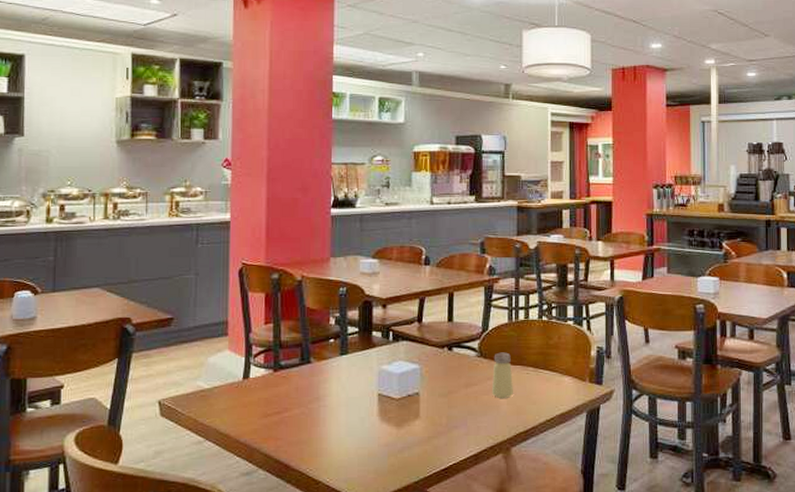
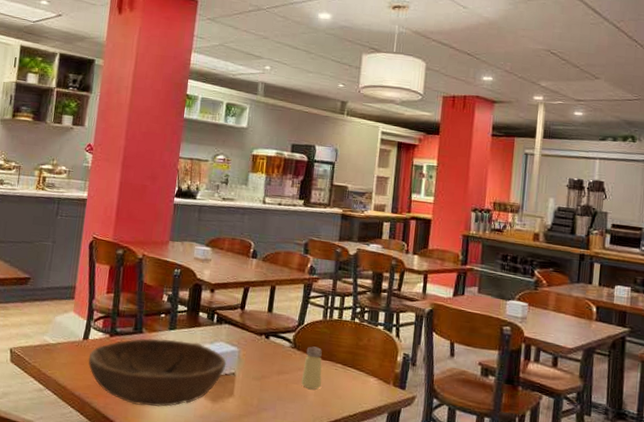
bowl: none [251,364,408,444] -> present [88,338,227,407]

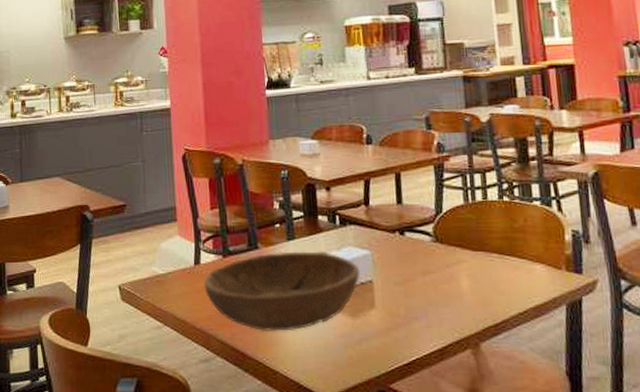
saltshaker: present [300,346,322,390] -> none [451,237,477,287]

